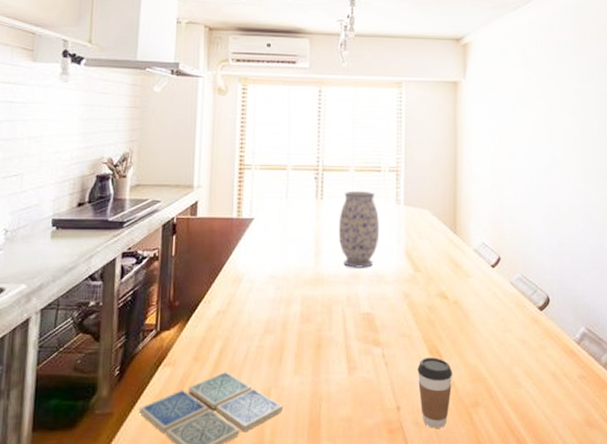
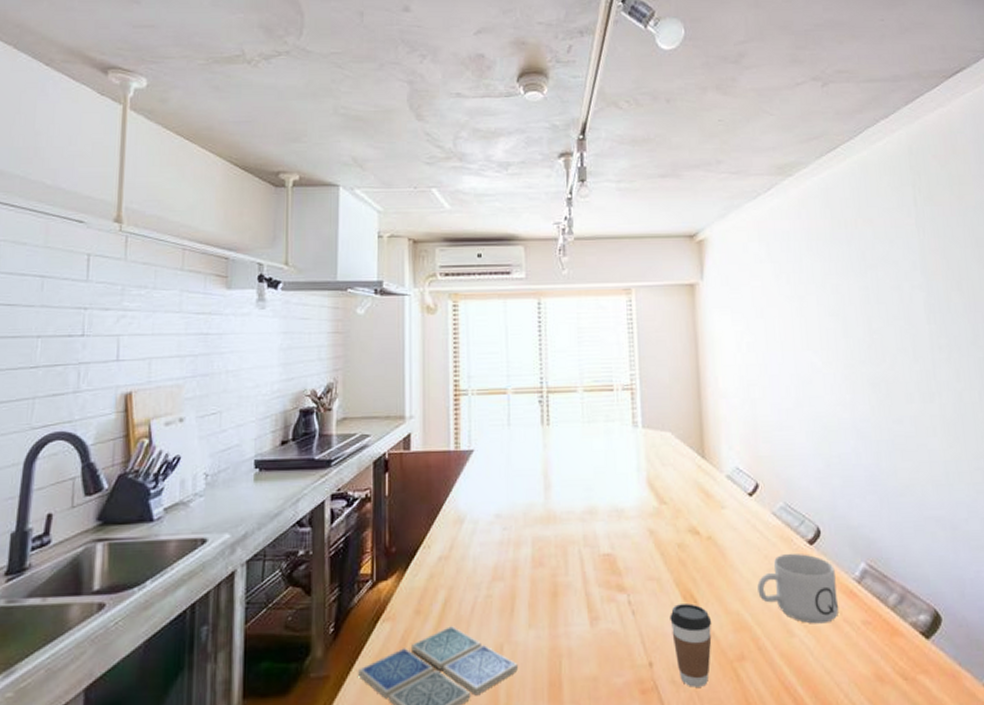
vase: present [338,191,380,268] -> none [569,413,616,502]
mug: none [494,317,561,377] -> present [757,553,839,624]

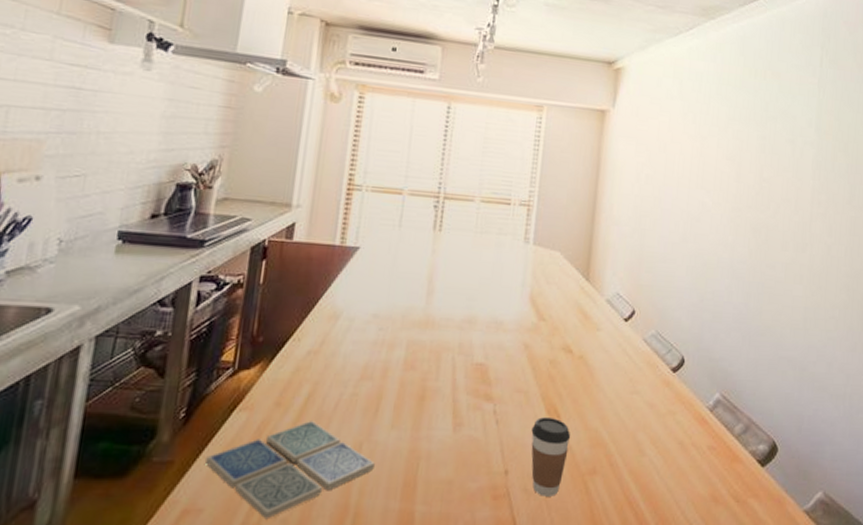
mug: present [757,553,839,624] -> none [618,378,692,446]

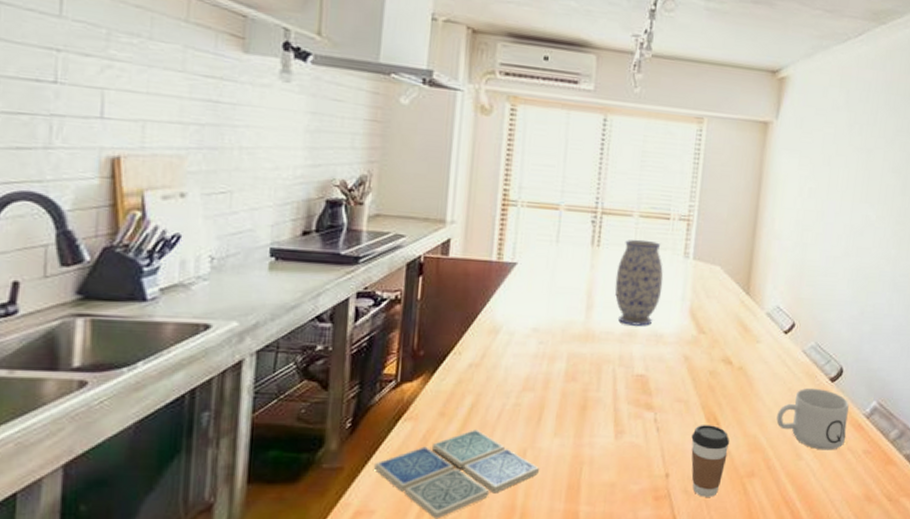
vase: none [455,224,504,313] -> present [615,239,663,326]
mug: none [618,378,692,446] -> present [776,387,849,450]

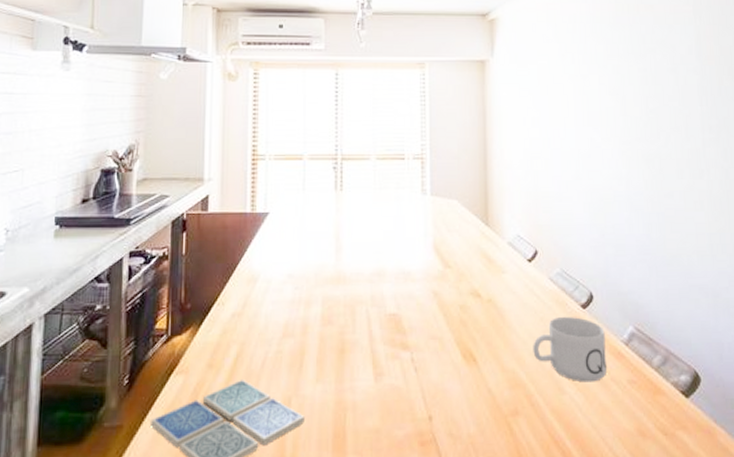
vase: present [615,239,663,326] -> none [360,181,405,265]
coffee cup: present [691,425,730,497] -> none [450,362,489,440]

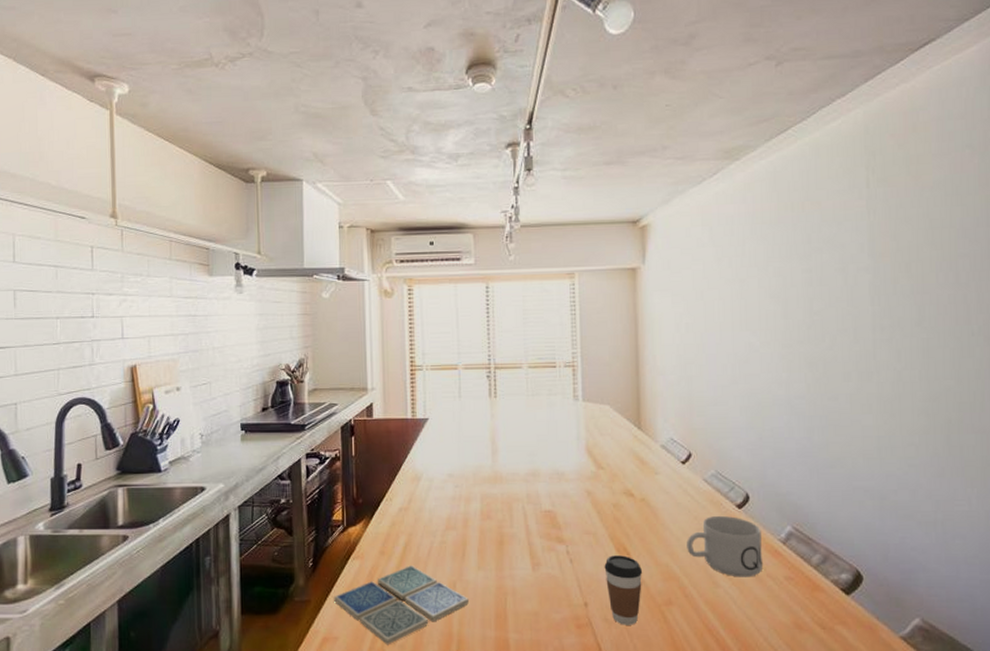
coffee cup: none [450,362,489,440] -> present [604,555,643,625]

